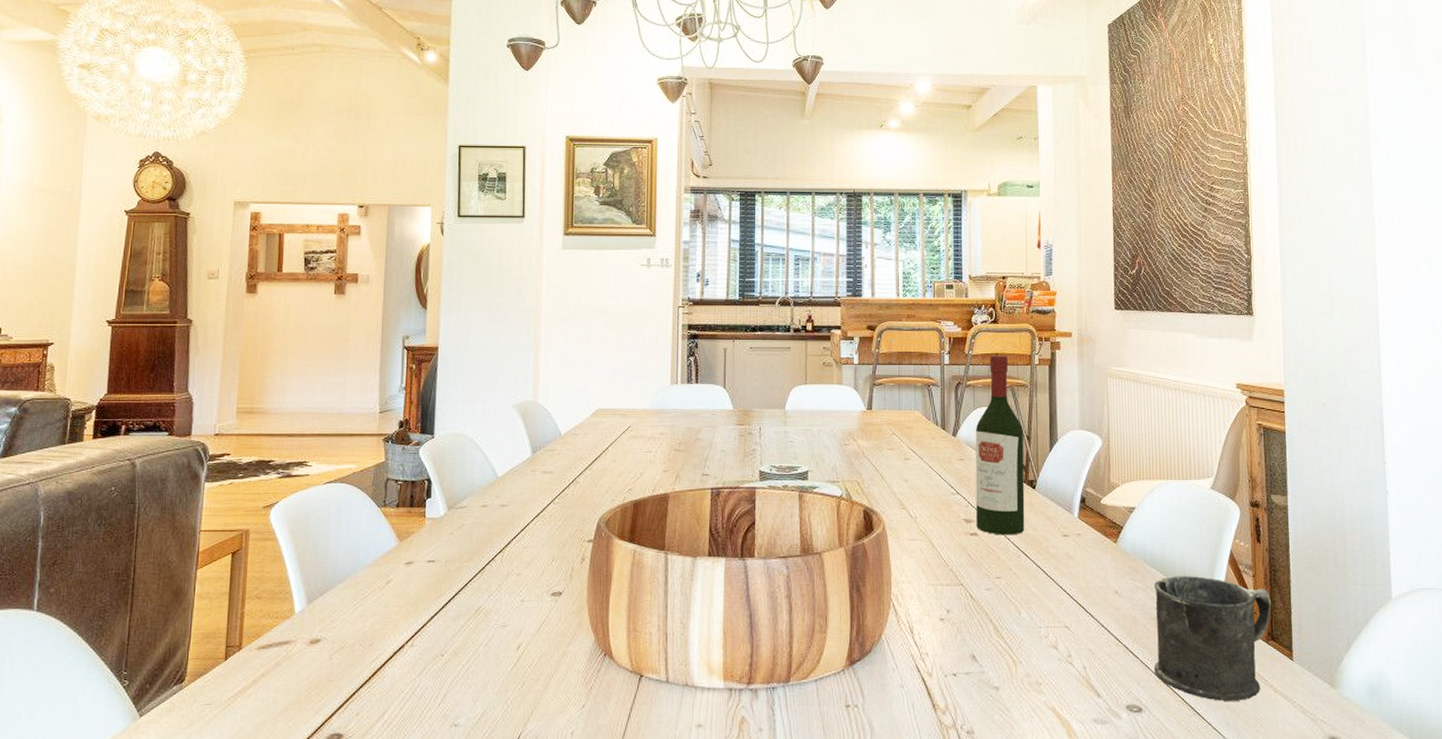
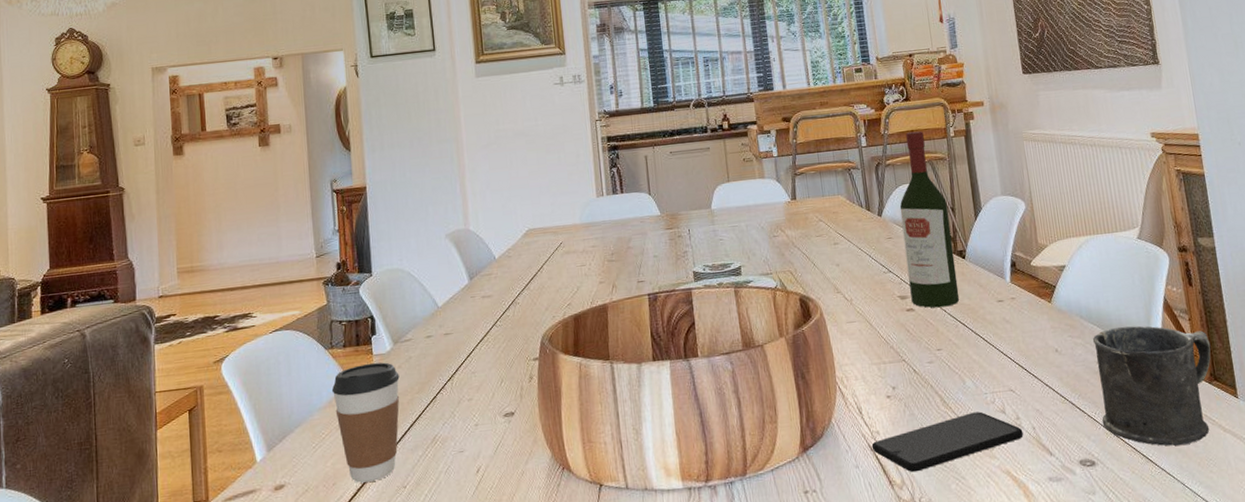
coffee cup: none [379,527,450,647] -> present [331,362,400,483]
smartphone: none [919,645,1073,699] -> present [871,411,1024,473]

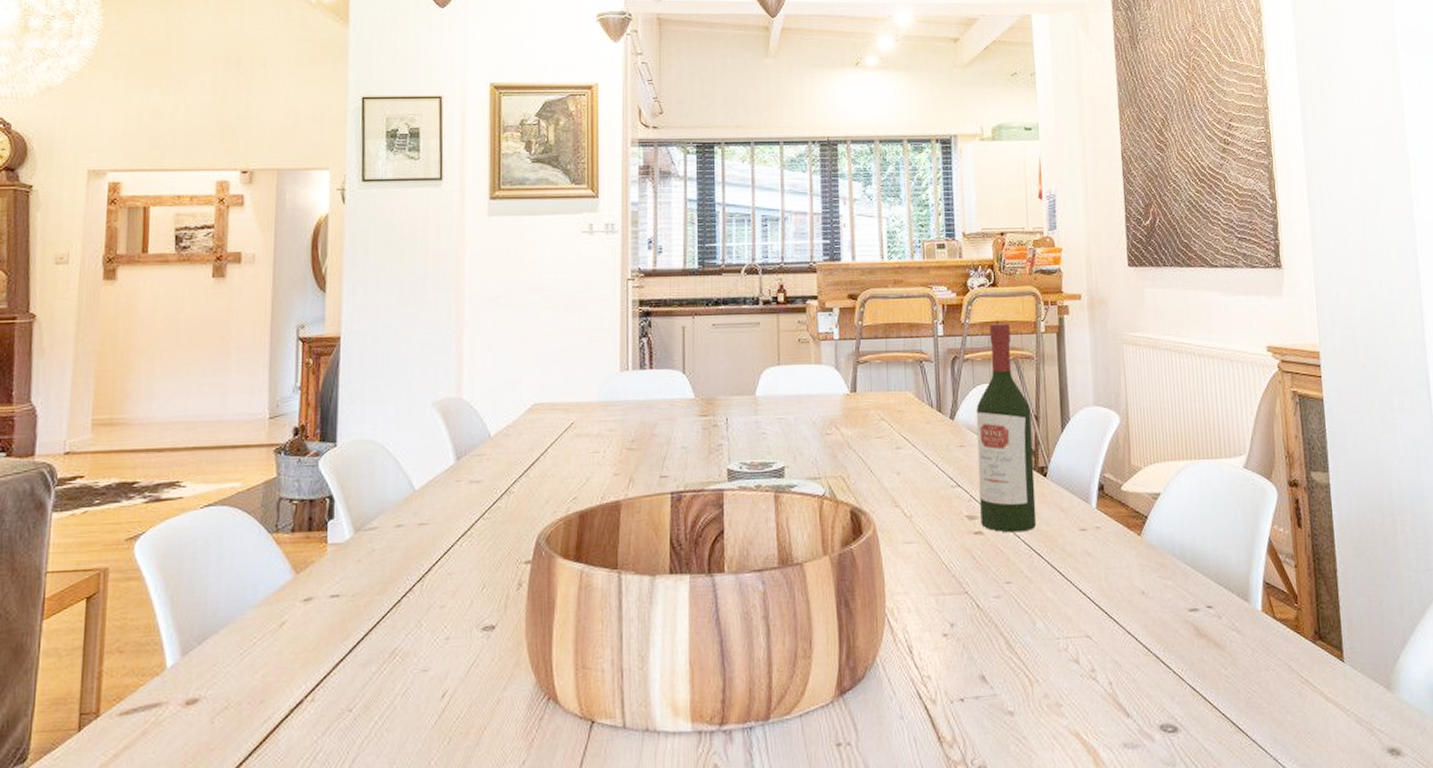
coffee cup: present [331,362,400,483] -> none [271,554,358,703]
smartphone: present [871,411,1024,473] -> none [920,659,1098,728]
mug: present [1092,325,1211,446] -> none [1184,569,1318,714]

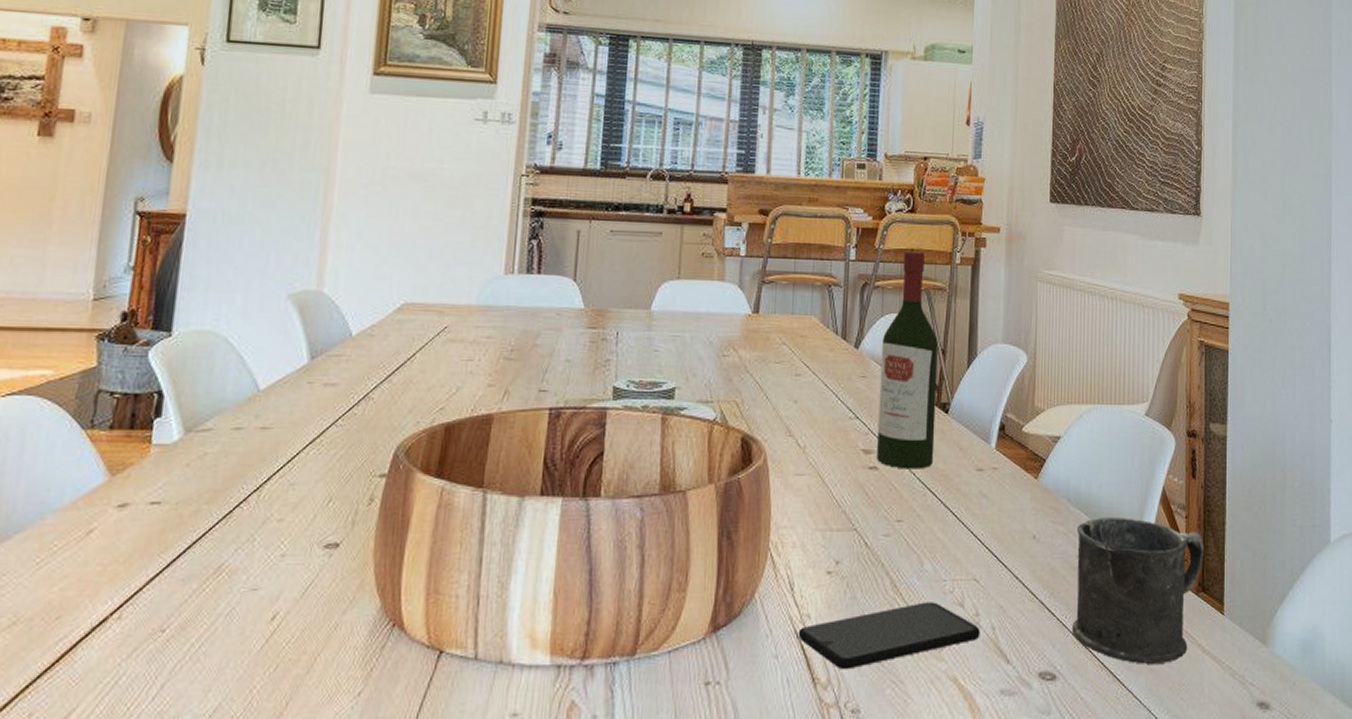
smartphone: none [920,659,1098,728] -> present [798,602,980,670]
mug: none [1184,569,1318,714] -> present [1071,516,1204,664]

